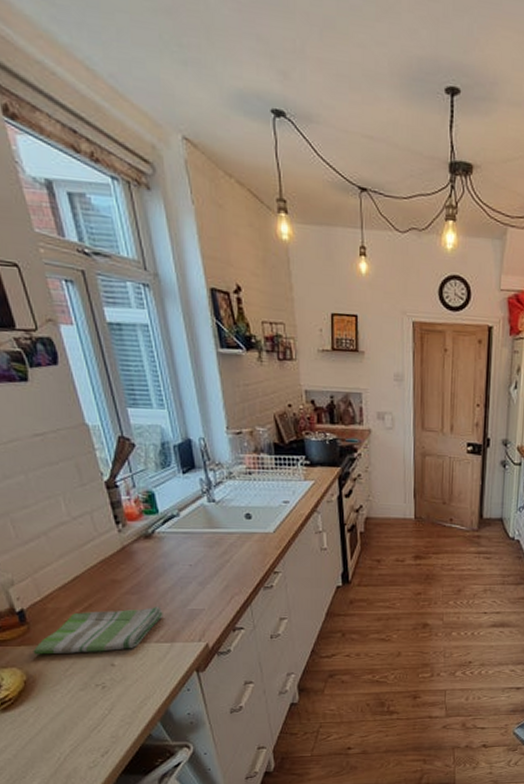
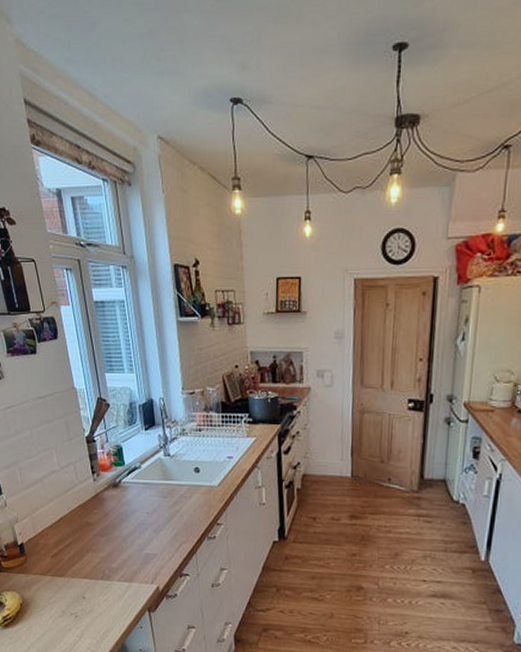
dish towel: present [33,607,163,655] -> none [28,549,124,585]

